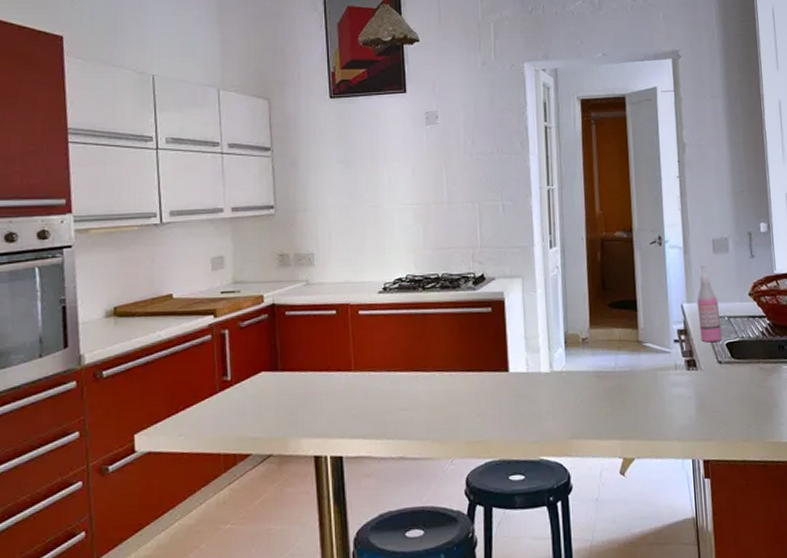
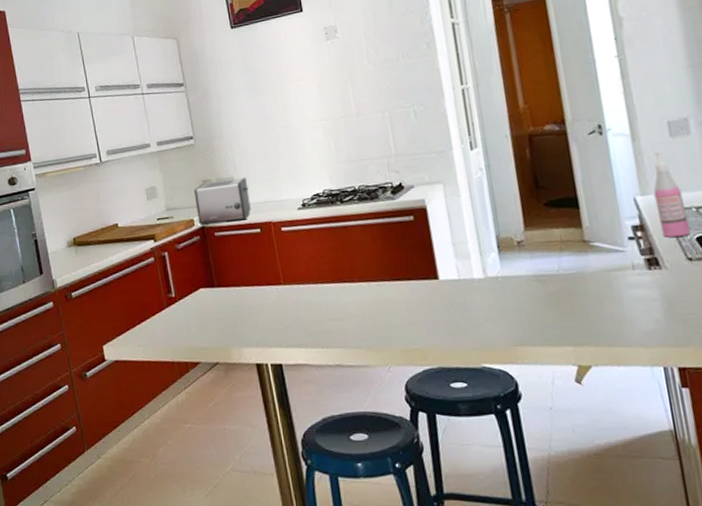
toaster: none [267,254,329,304] -> present [193,177,251,226]

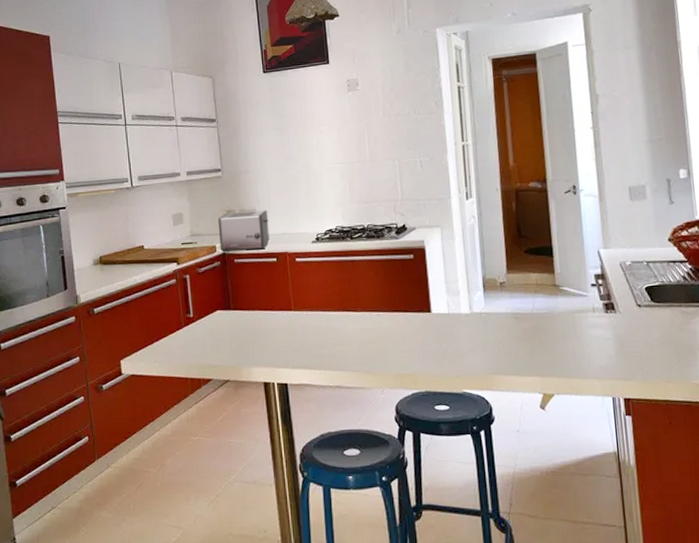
soap dispenser: present [643,150,691,238] -> none [608,211,641,287]

